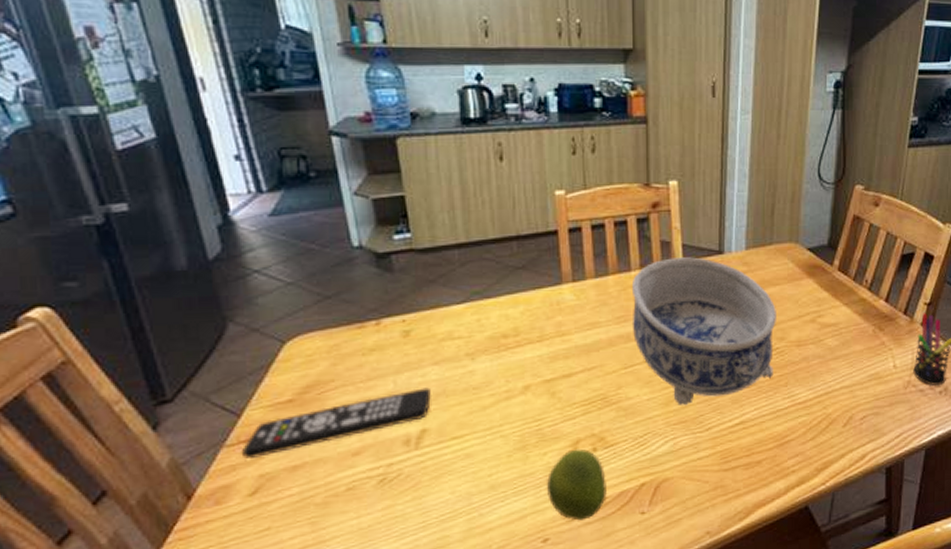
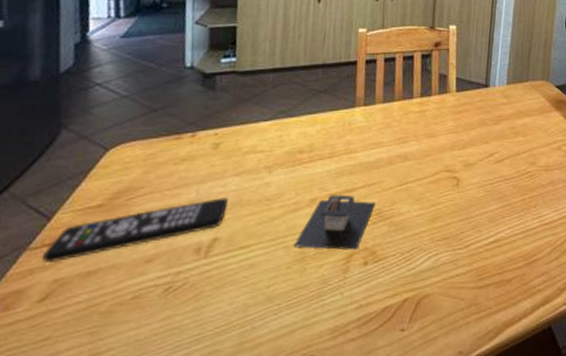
architectural model: none [511,380,599,437] -> present [293,194,376,250]
fruit: present [547,449,607,521] -> none [318,262,373,337]
decorative bowl: present [631,257,776,406] -> none [409,89,529,223]

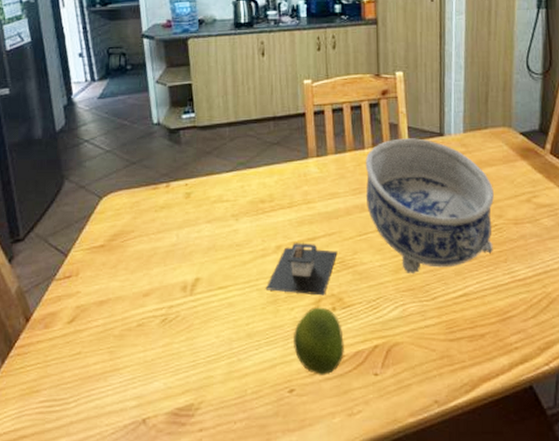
remote control: present [41,197,229,264] -> none [65,242,205,293]
fruit: none [318,262,373,337] -> present [294,307,344,375]
decorative bowl: none [409,89,529,223] -> present [365,138,494,275]

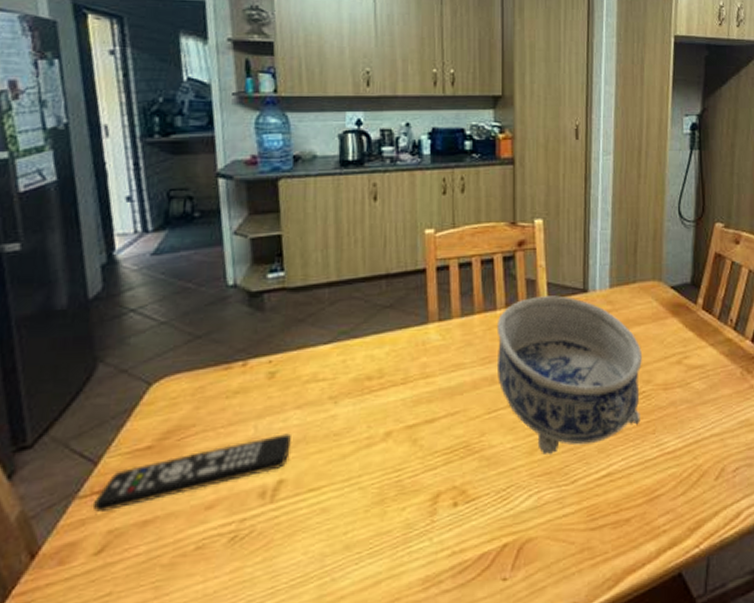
remote control: none [65,242,205,293] -> present [92,433,292,513]
architectural model: present [265,243,338,296] -> none [370,426,461,490]
fruit: present [294,307,344,375] -> none [404,503,467,588]

